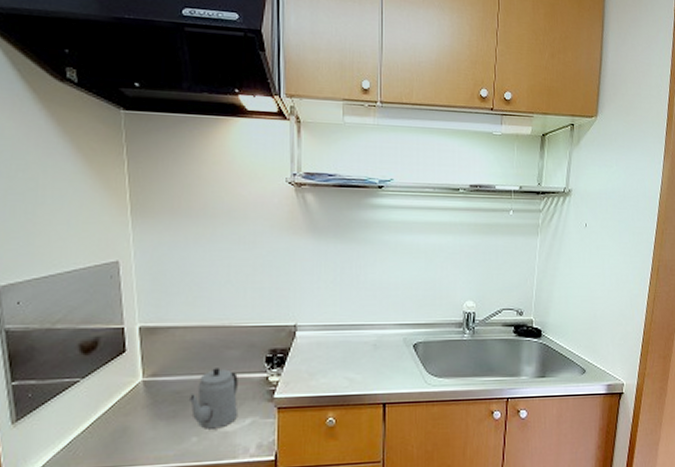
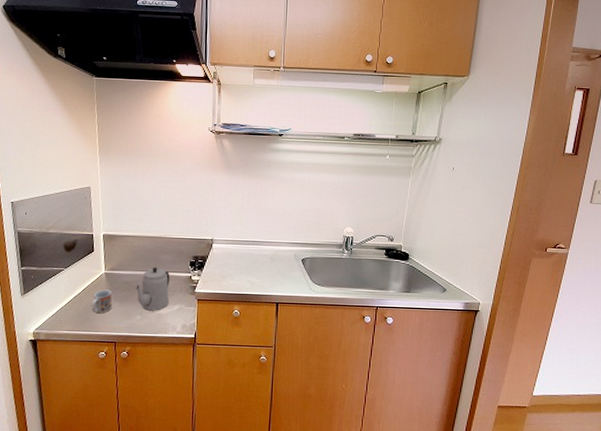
cup: none [123,404,155,440] -> present [91,289,112,314]

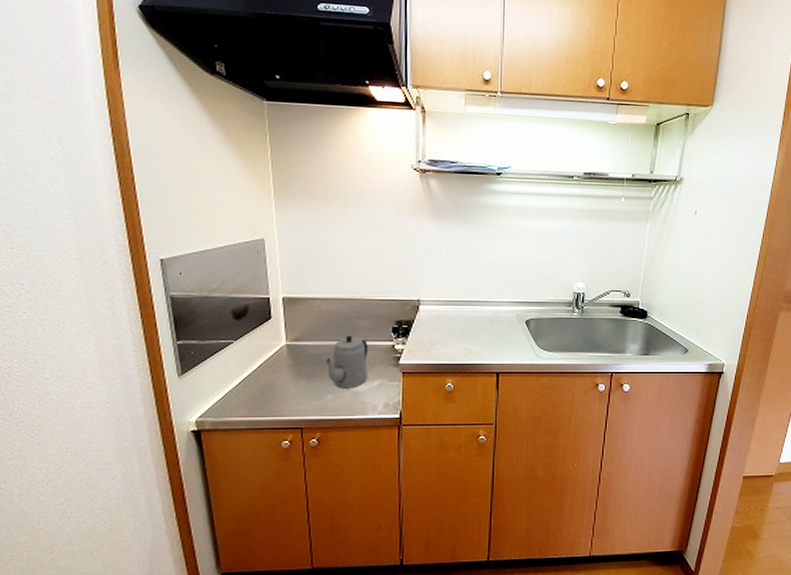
cup: present [91,289,112,314] -> none [270,365,297,395]

